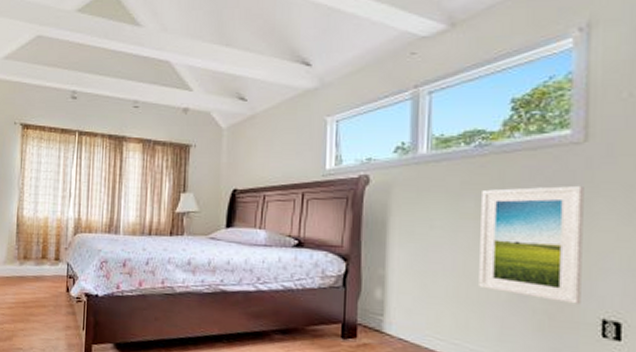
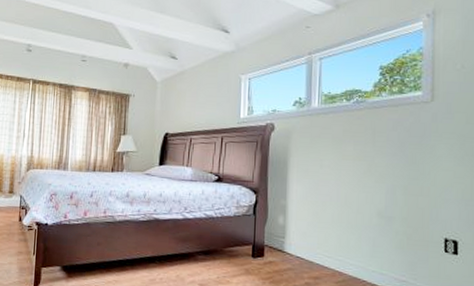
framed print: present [479,185,584,304] -> none [357,134,431,227]

